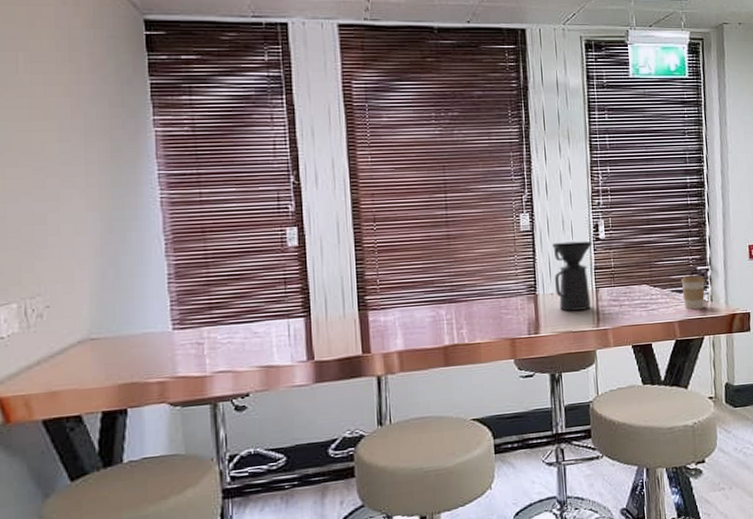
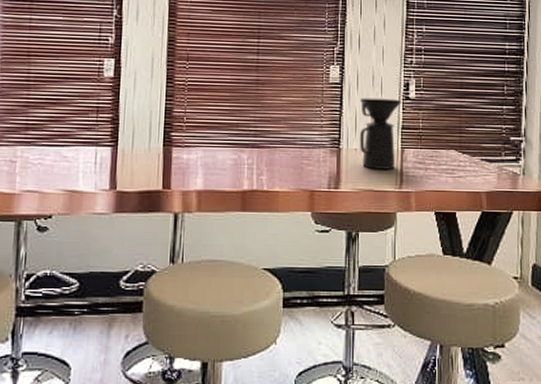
coffee cup: present [681,276,705,310] -> none [492,146,518,182]

